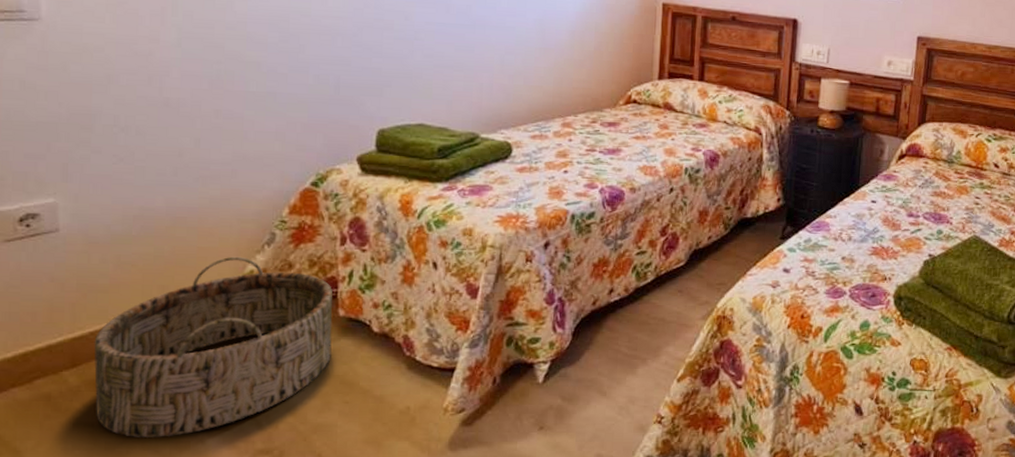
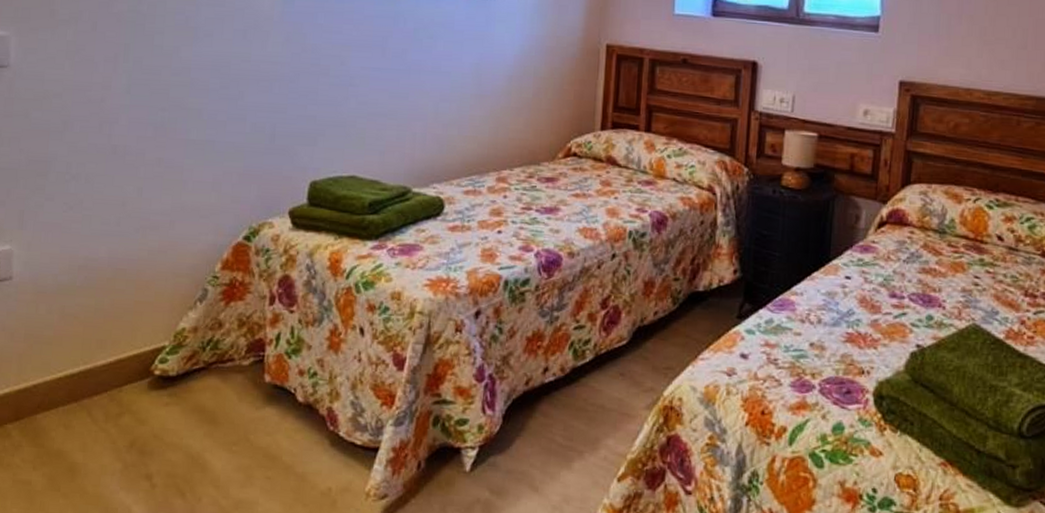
basket: present [94,256,333,437] -> none [34,312,260,502]

